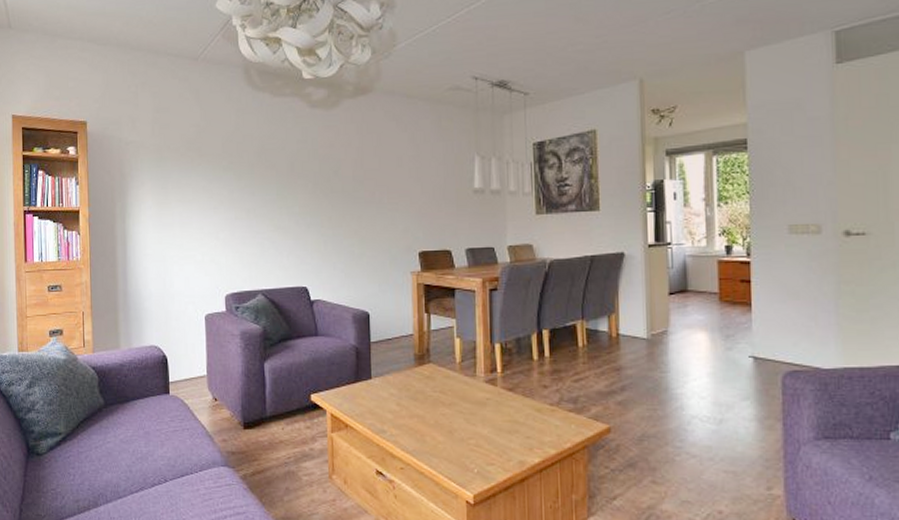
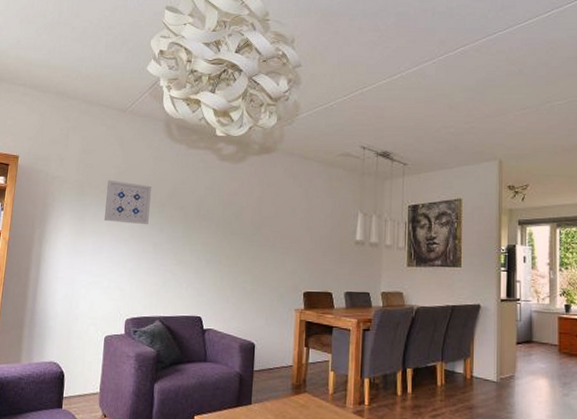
wall art: none [187,140,239,189] -> present [104,179,152,225]

